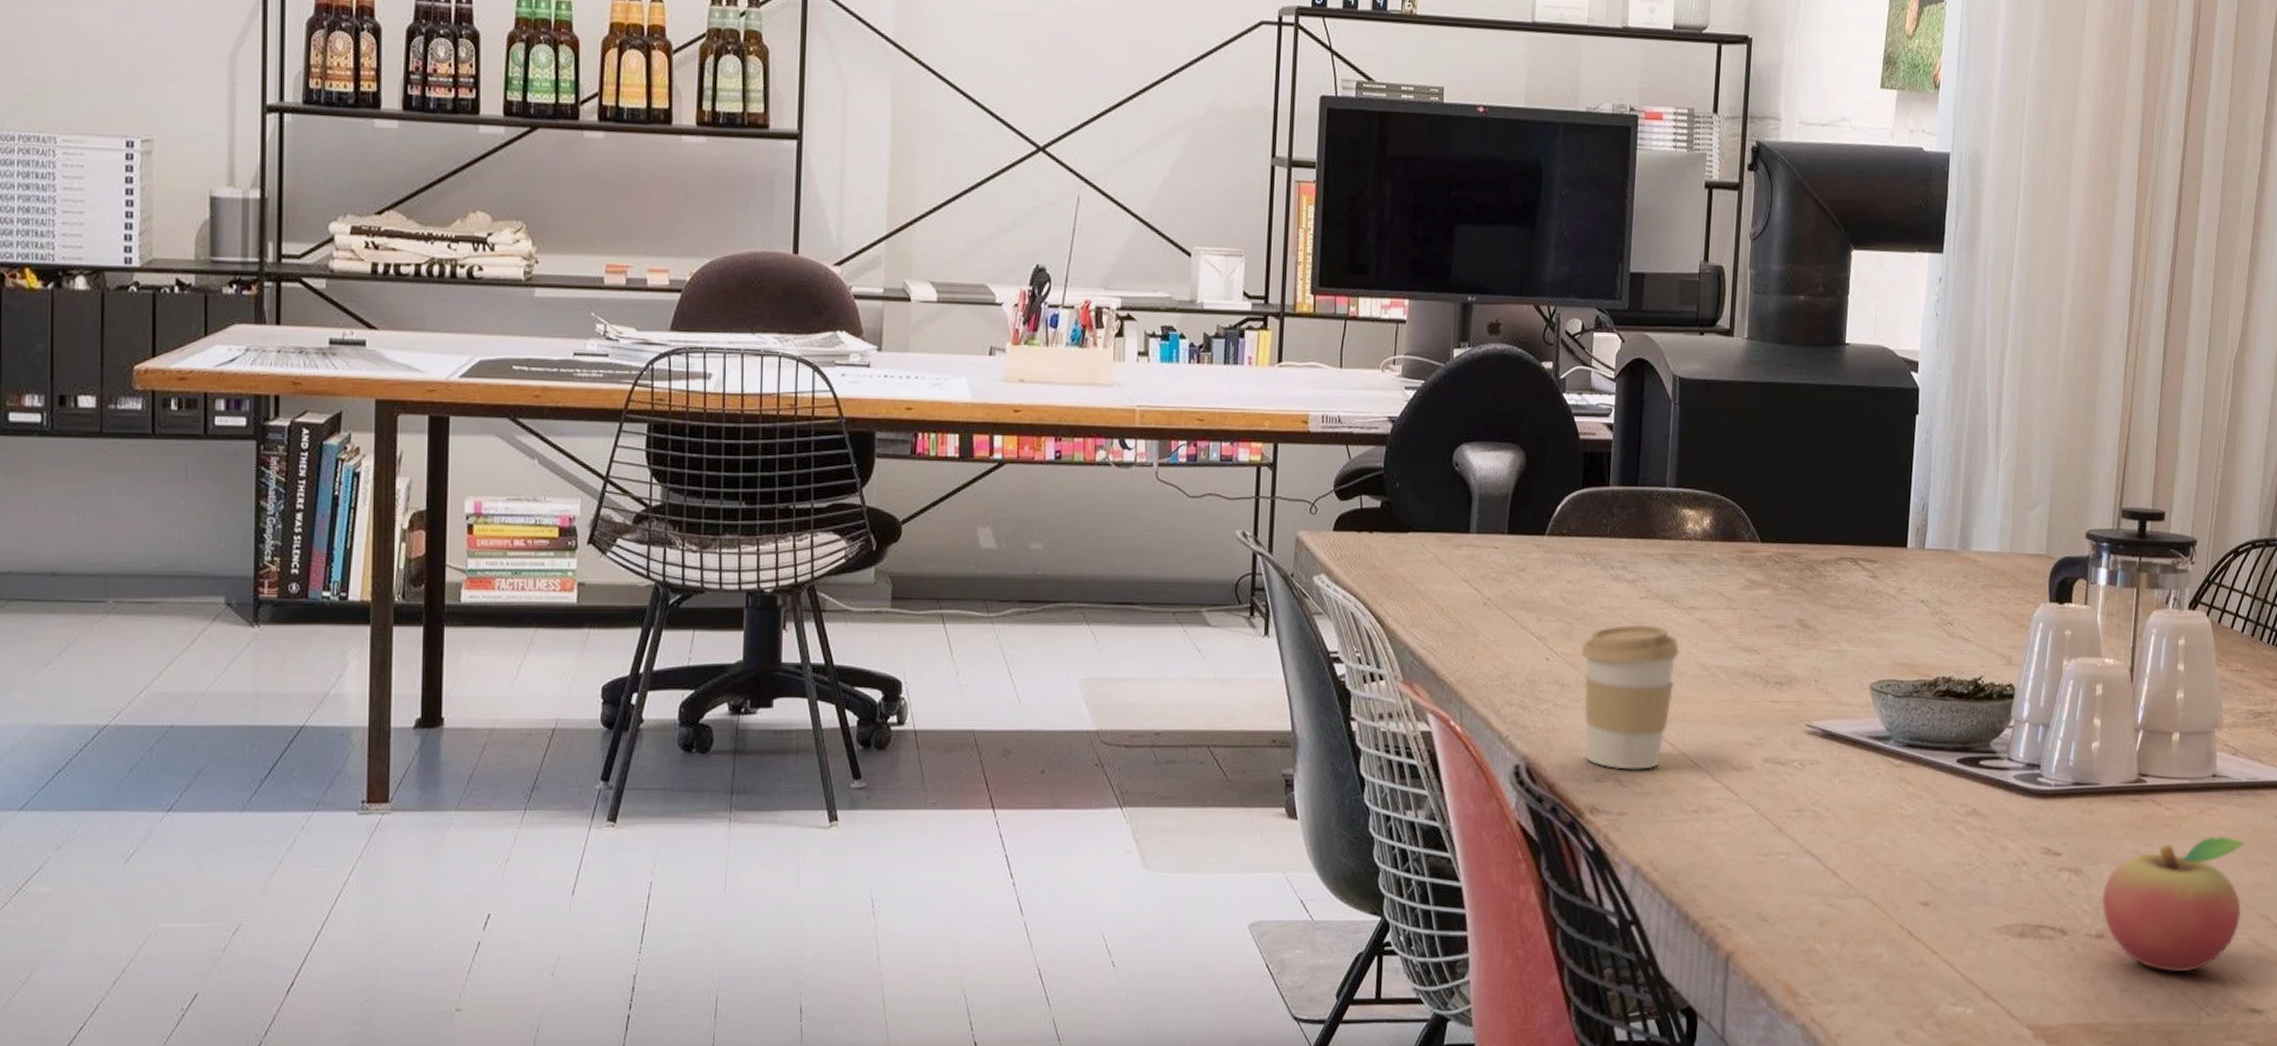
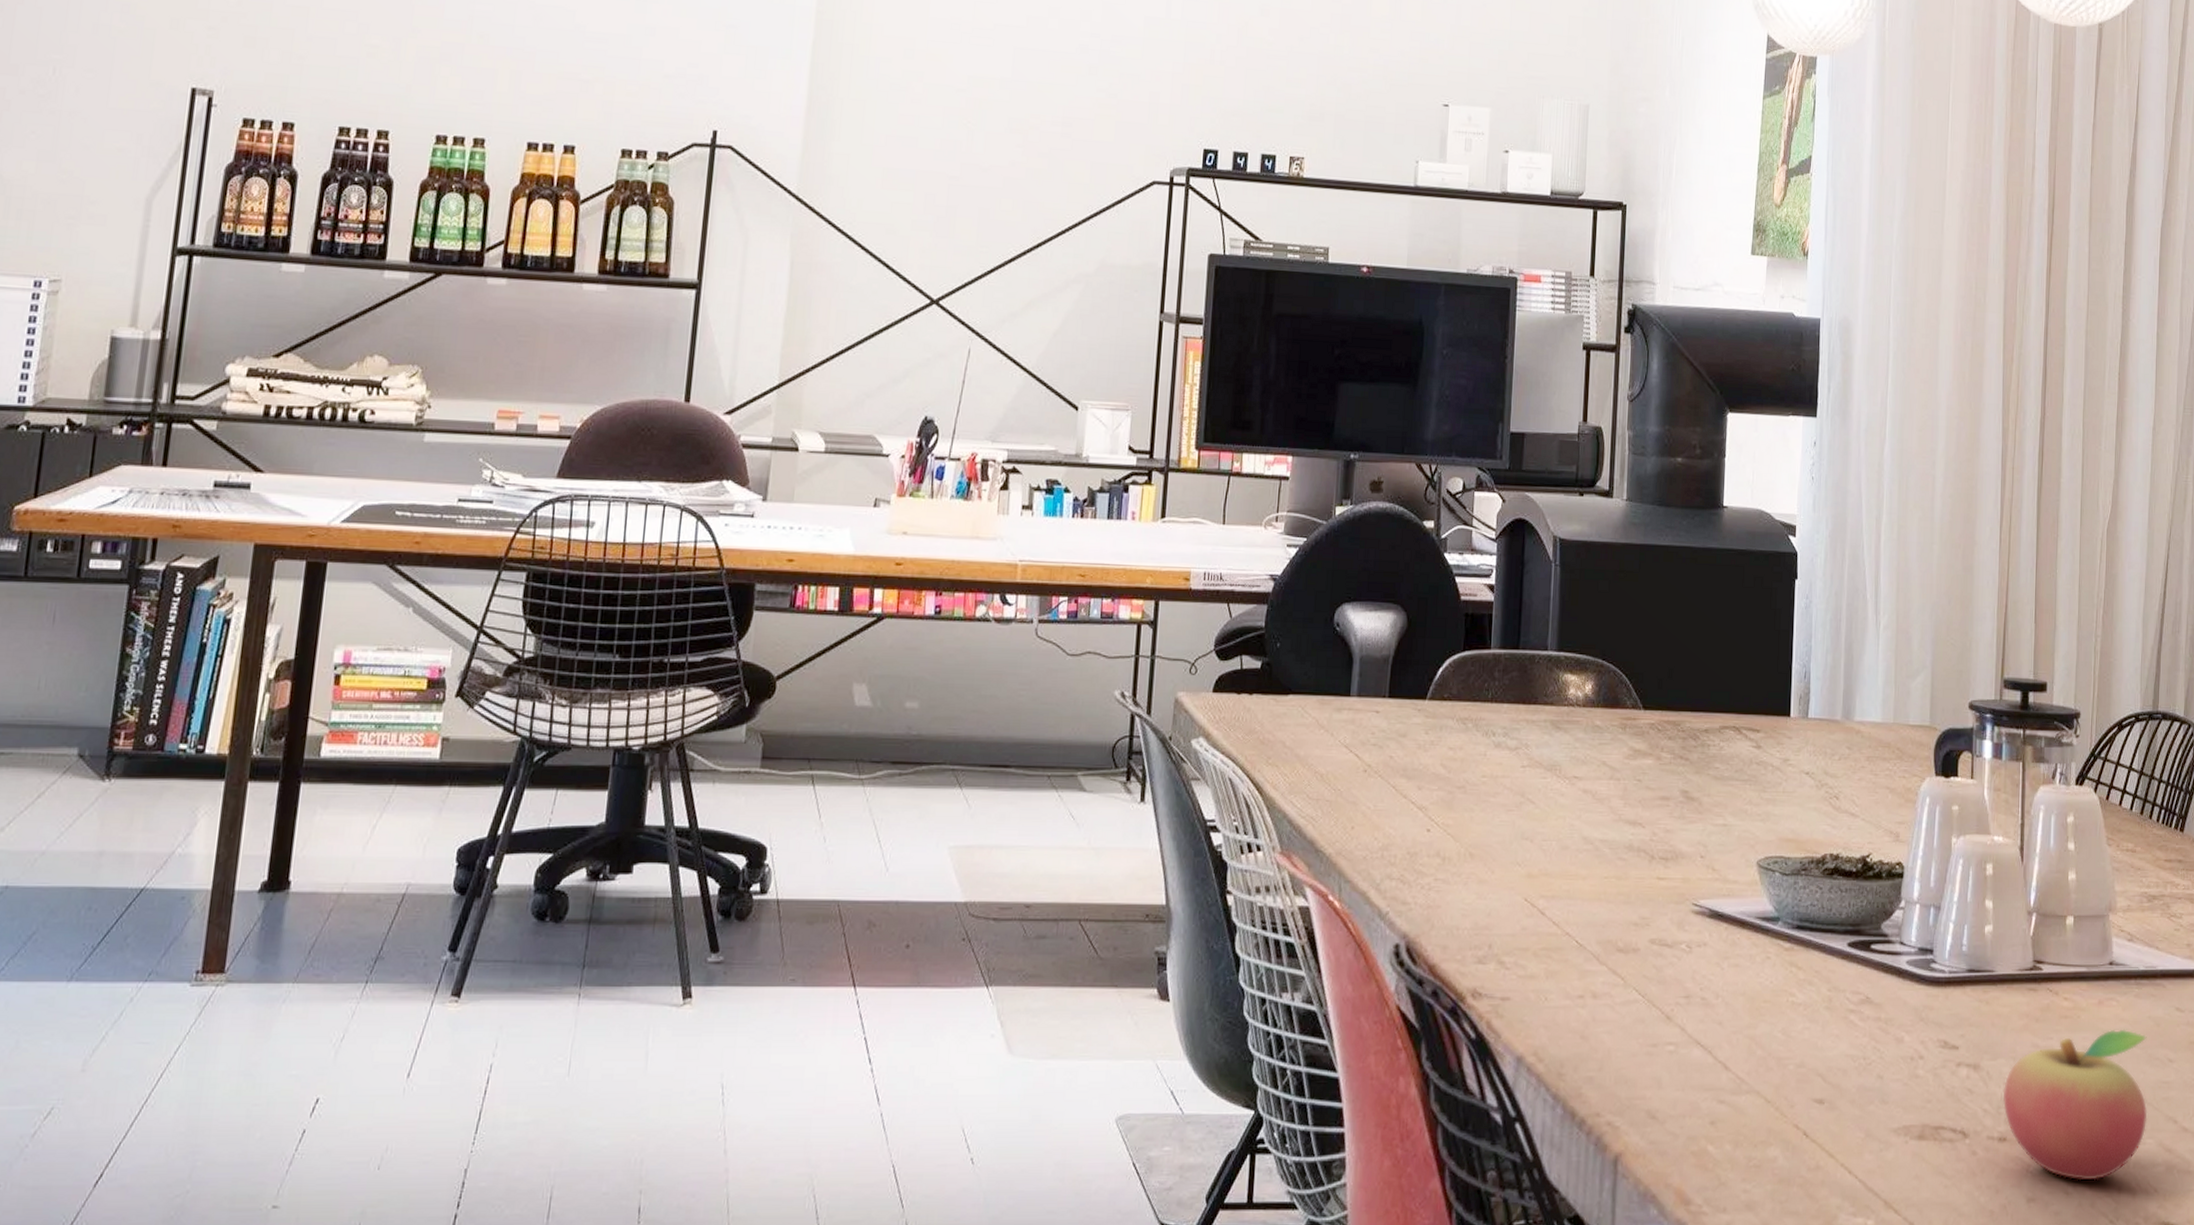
coffee cup: present [1581,624,1681,770] -> none [1462,794,1564,950]

